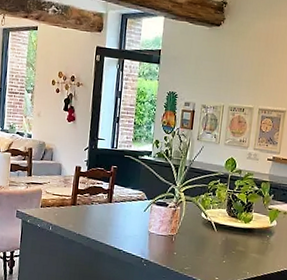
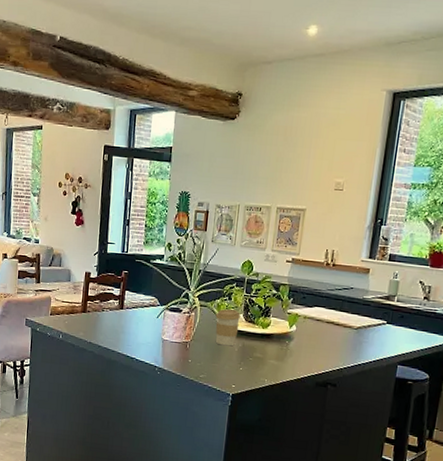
coffee cup: none [200,204,224,240] -> present [215,309,241,347]

